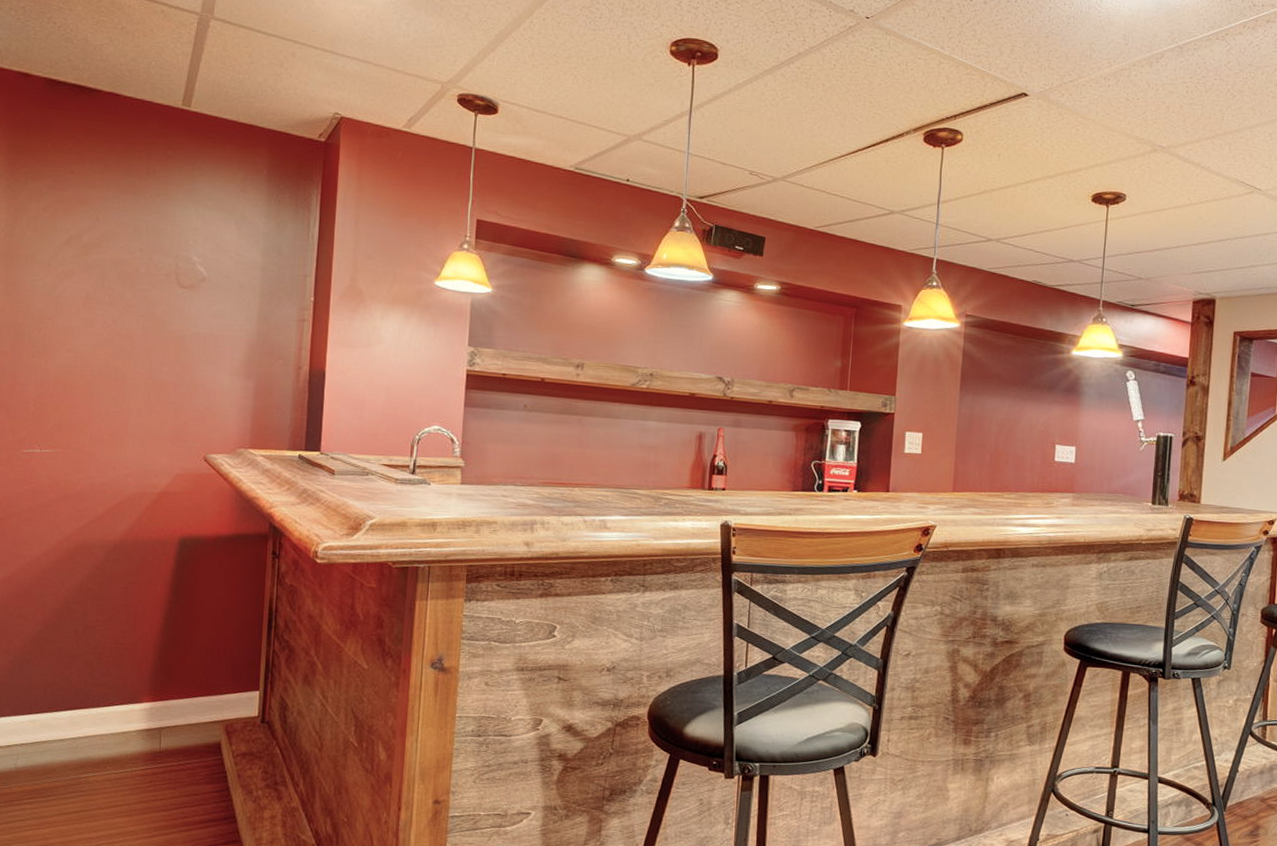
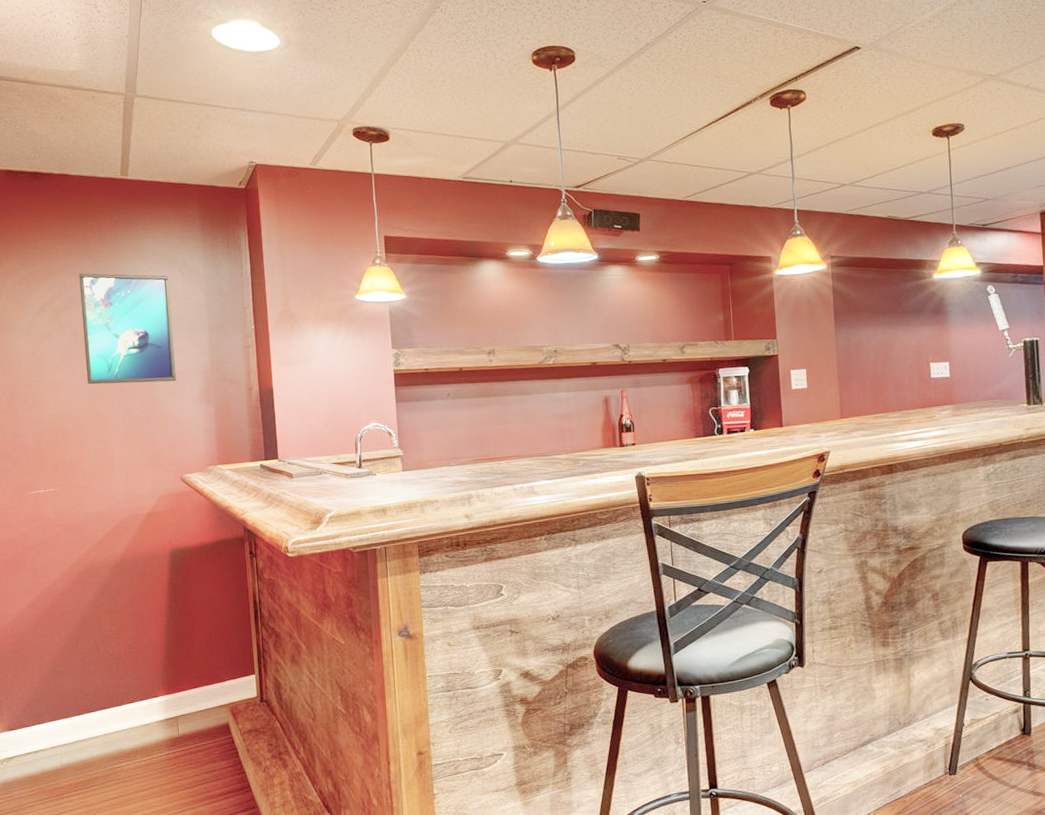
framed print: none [109,209,222,347] -> present [79,273,176,385]

